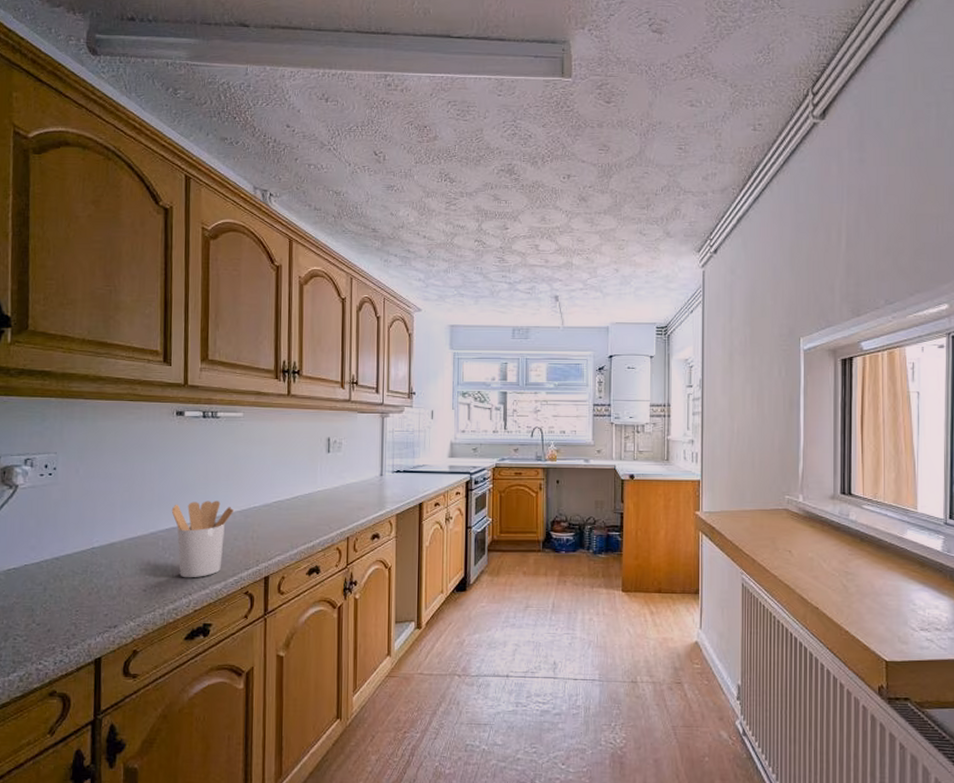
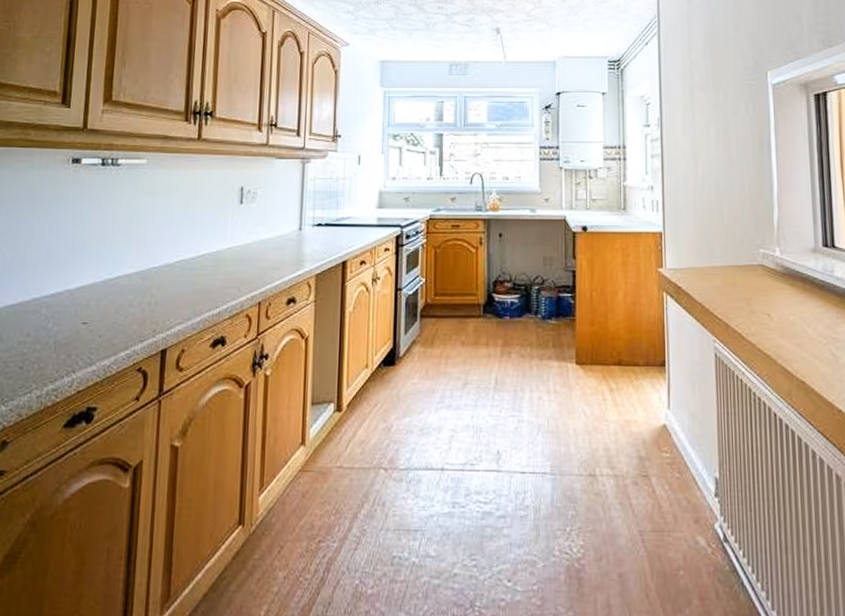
utensil holder: present [171,501,234,578] -> none [58,260,131,353]

